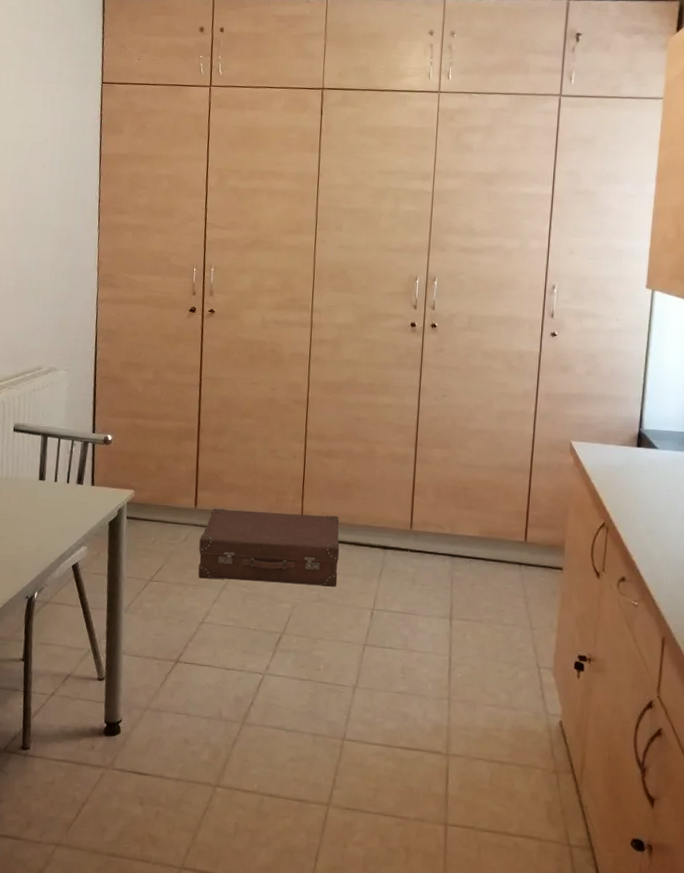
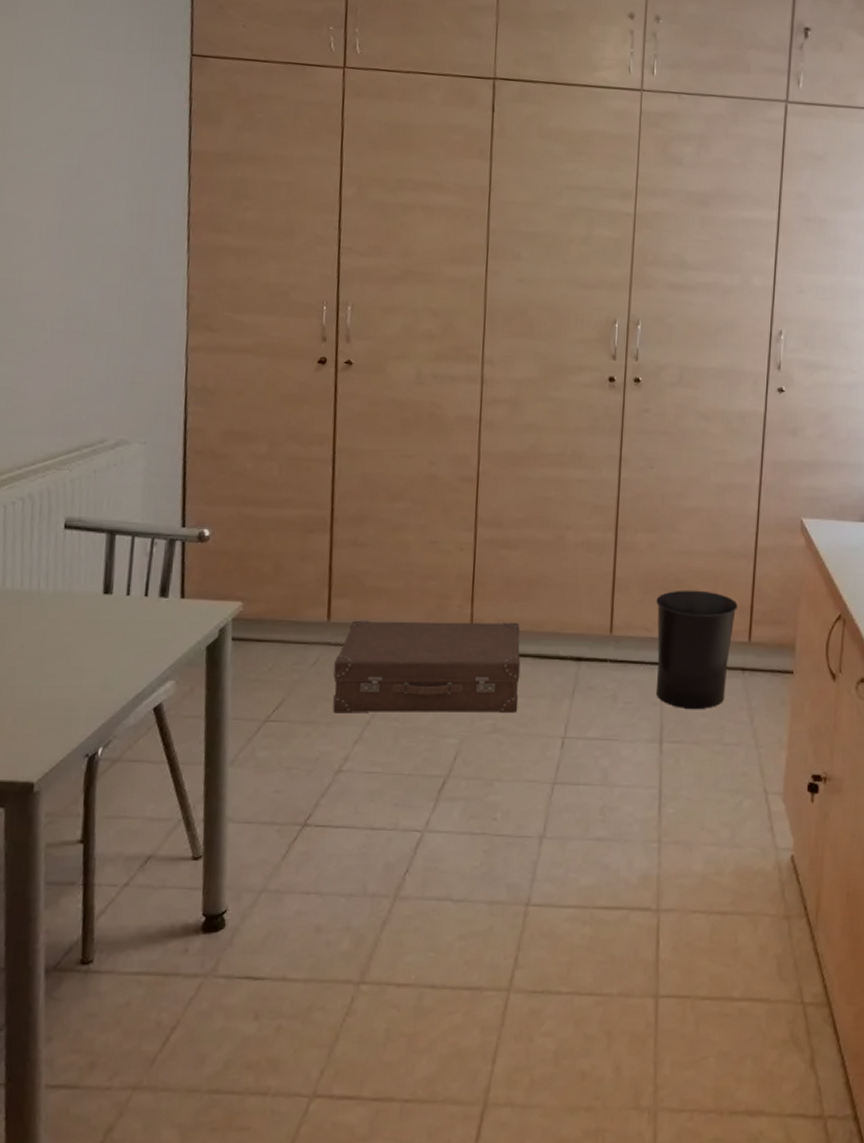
waste bin: none [447,496,516,594] -> present [655,590,738,709]

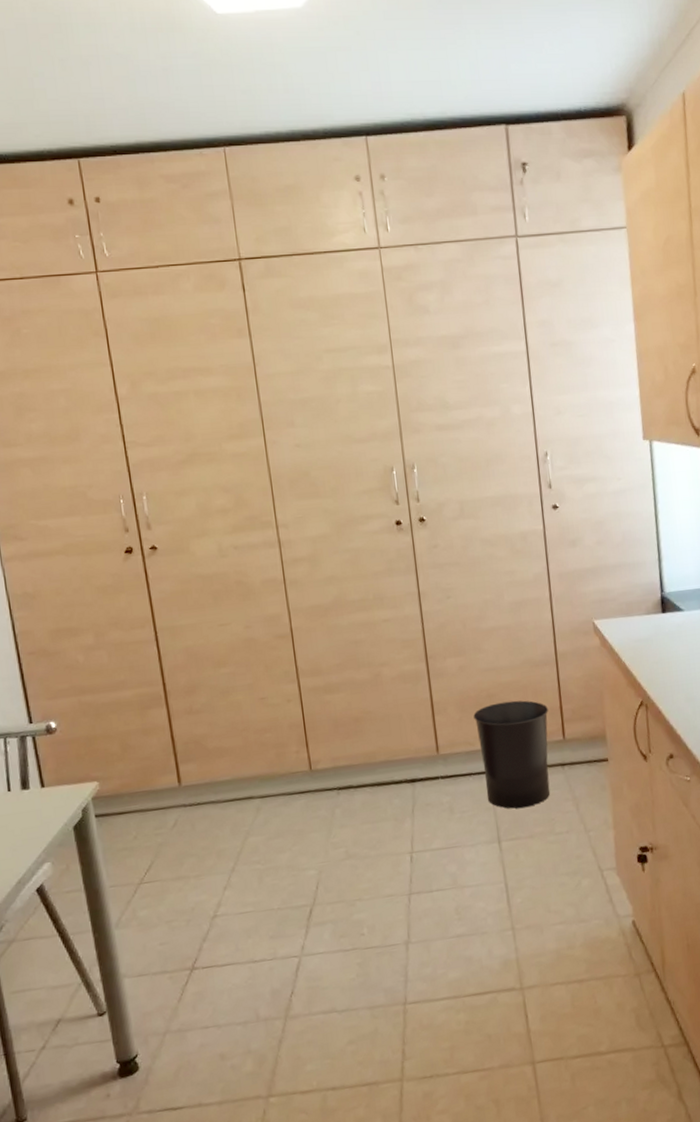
suitcase: present [333,620,521,713] -> none [192,757,366,866]

